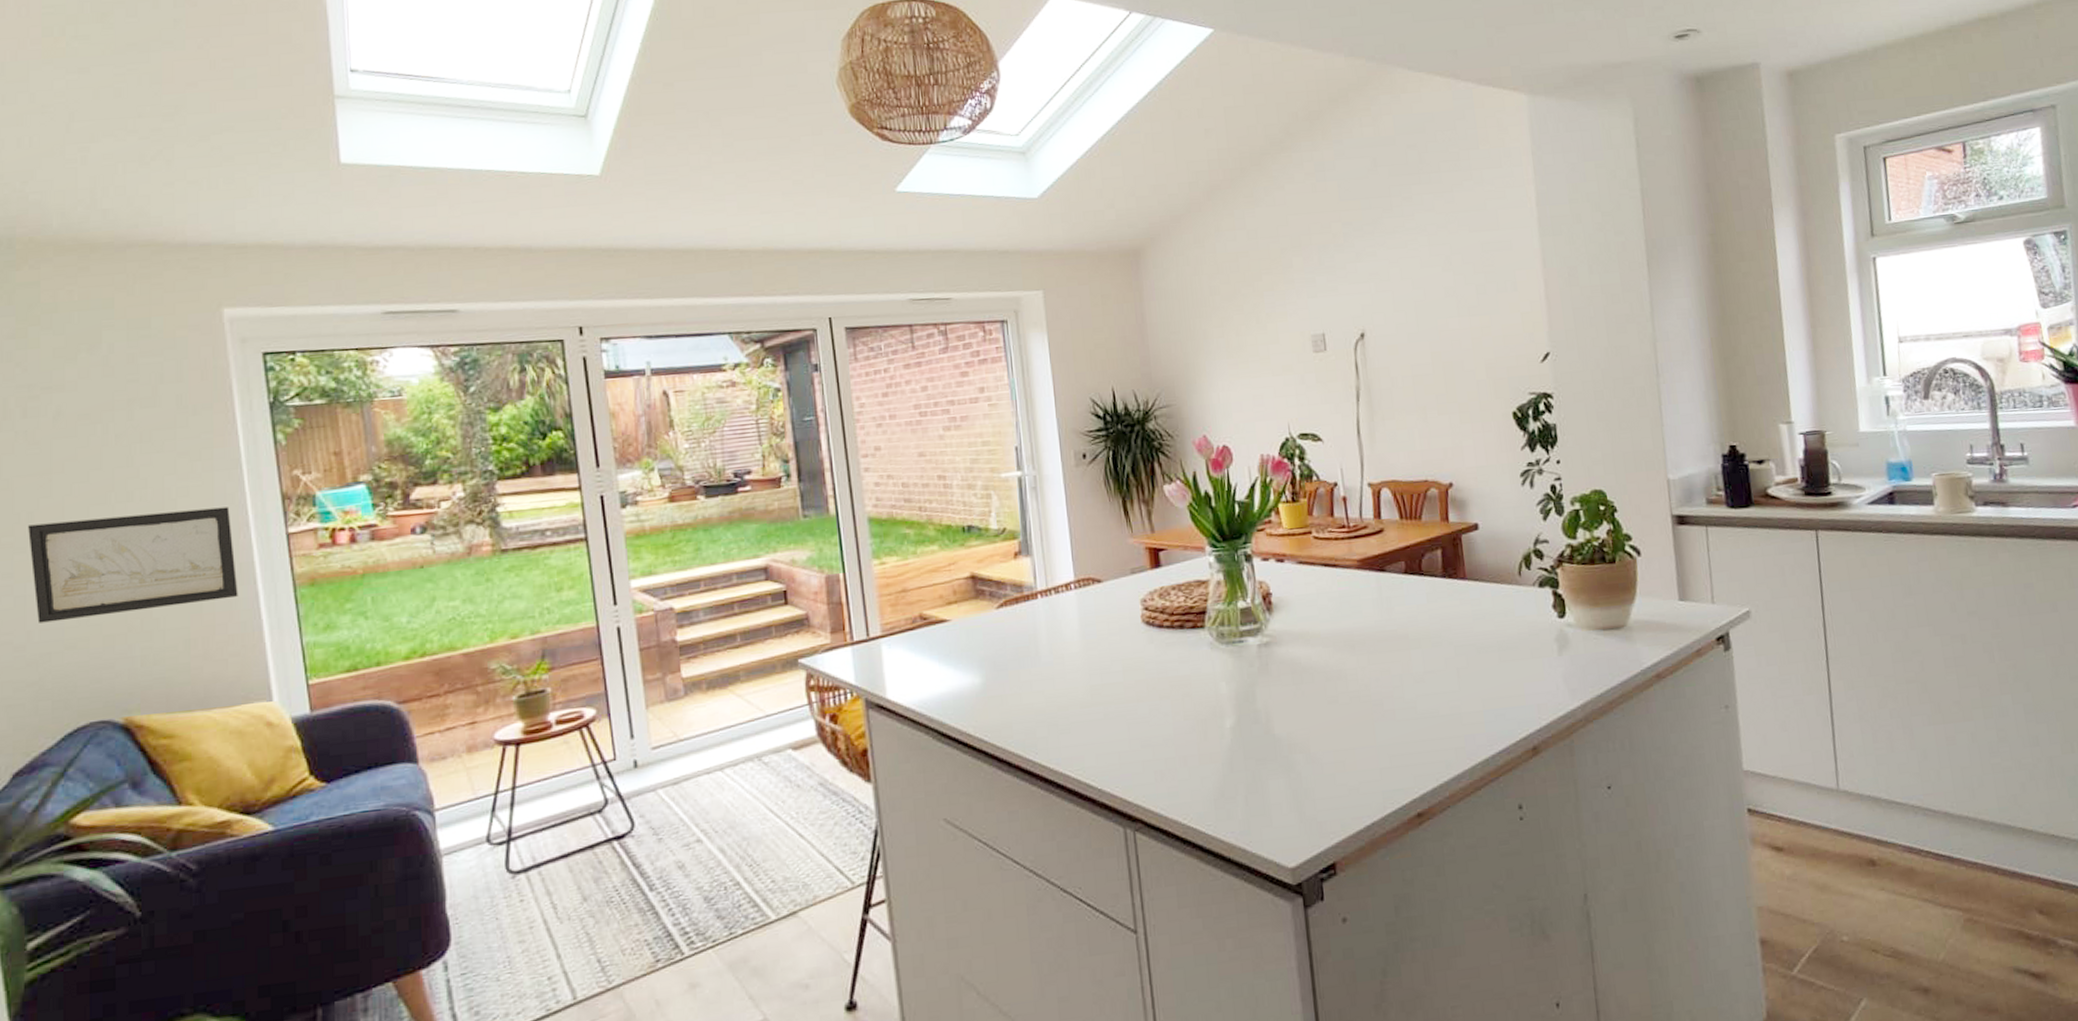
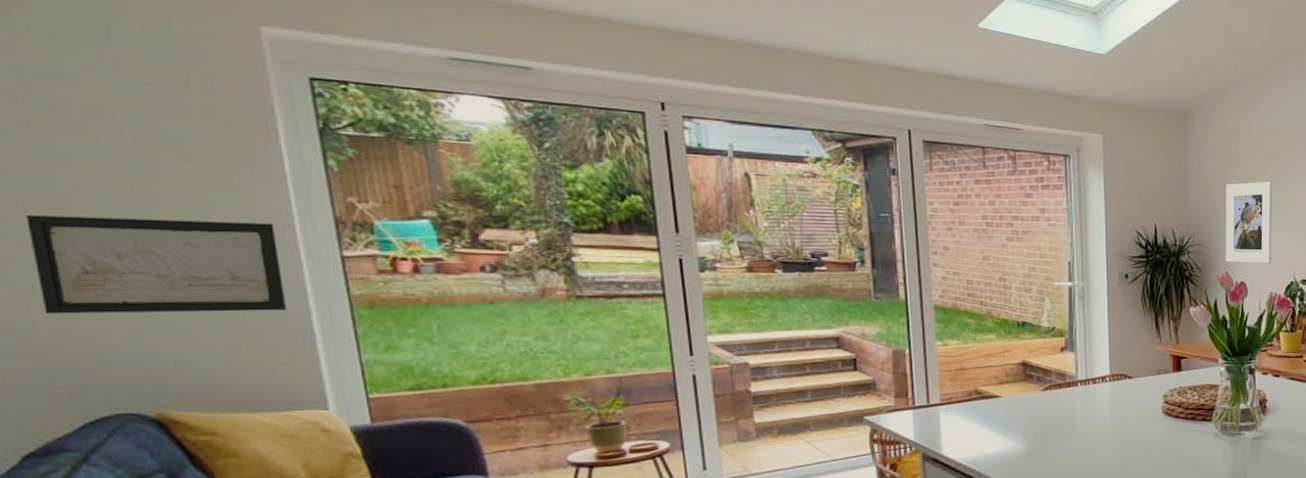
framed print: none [1193,317,1259,424] -> present [1226,181,1272,263]

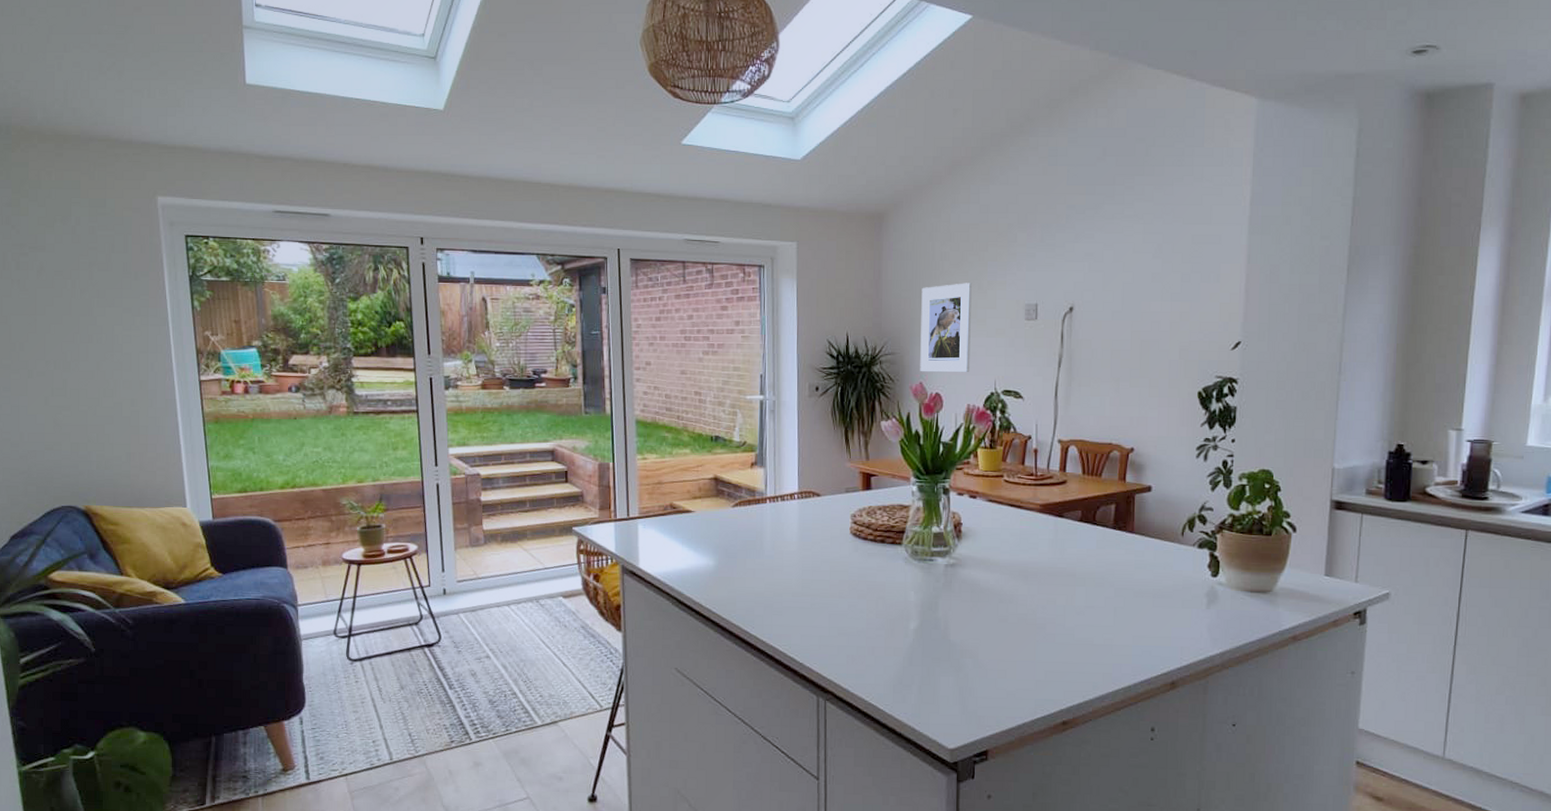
wall art: present [27,215,287,314] -> none [21,352,164,428]

